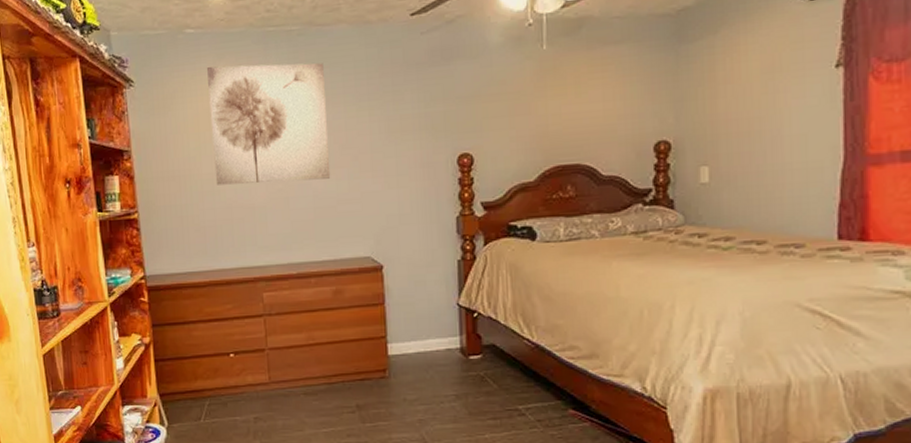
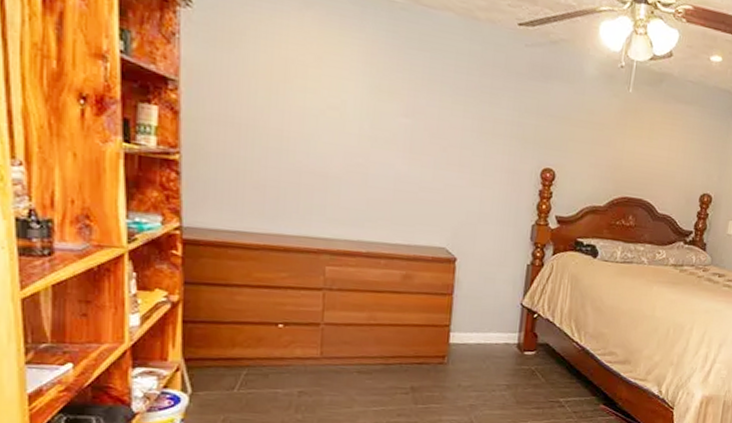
wall art: present [207,62,331,185] -> none [285,13,424,164]

